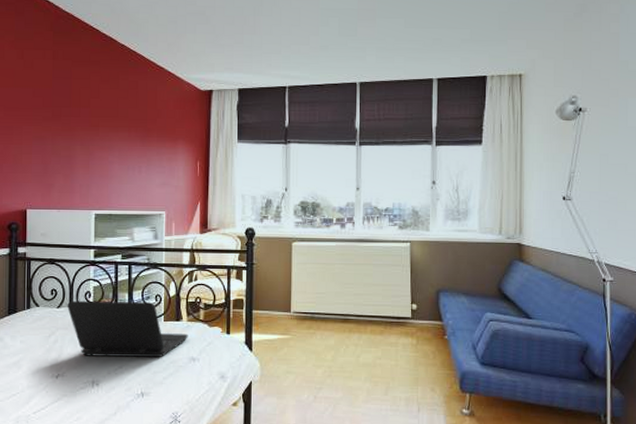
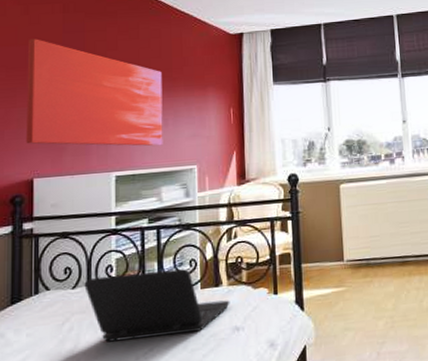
wall art: none [21,82,138,191] -> present [26,39,163,147]

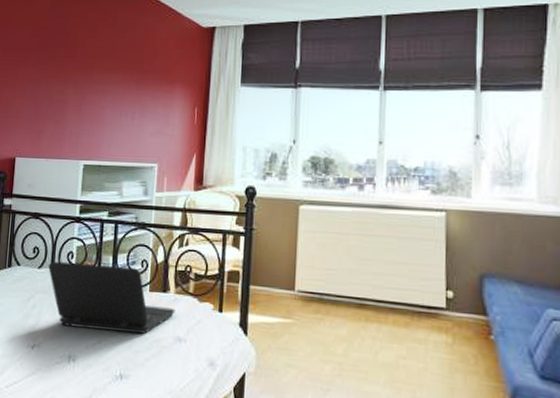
wall art: present [26,39,163,147] -> none [13,21,134,140]

